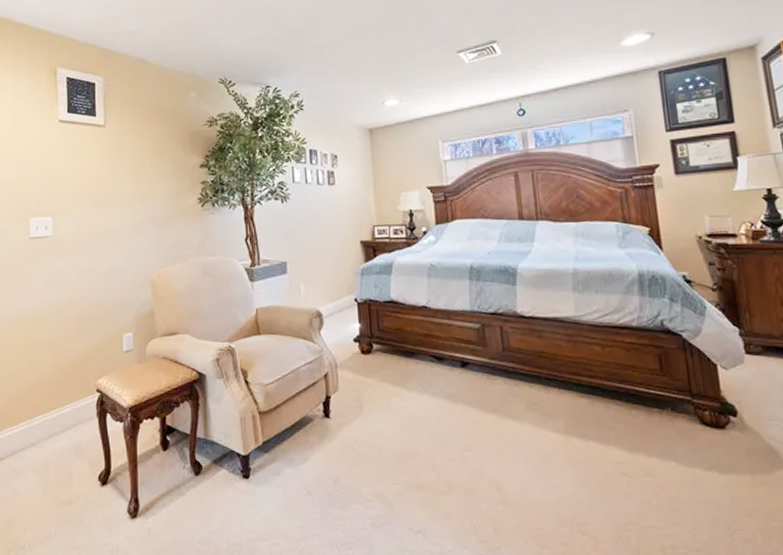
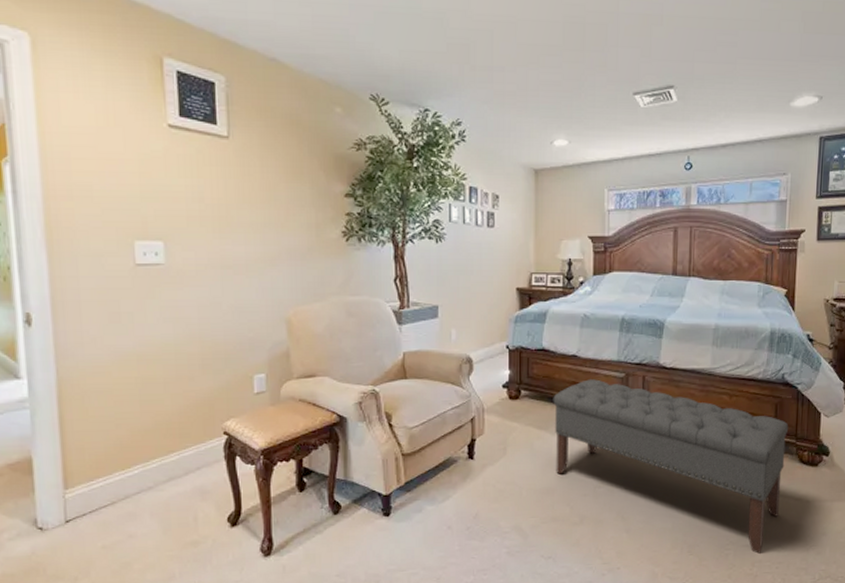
bench: none [406,331,687,537] -> present [553,379,789,554]

